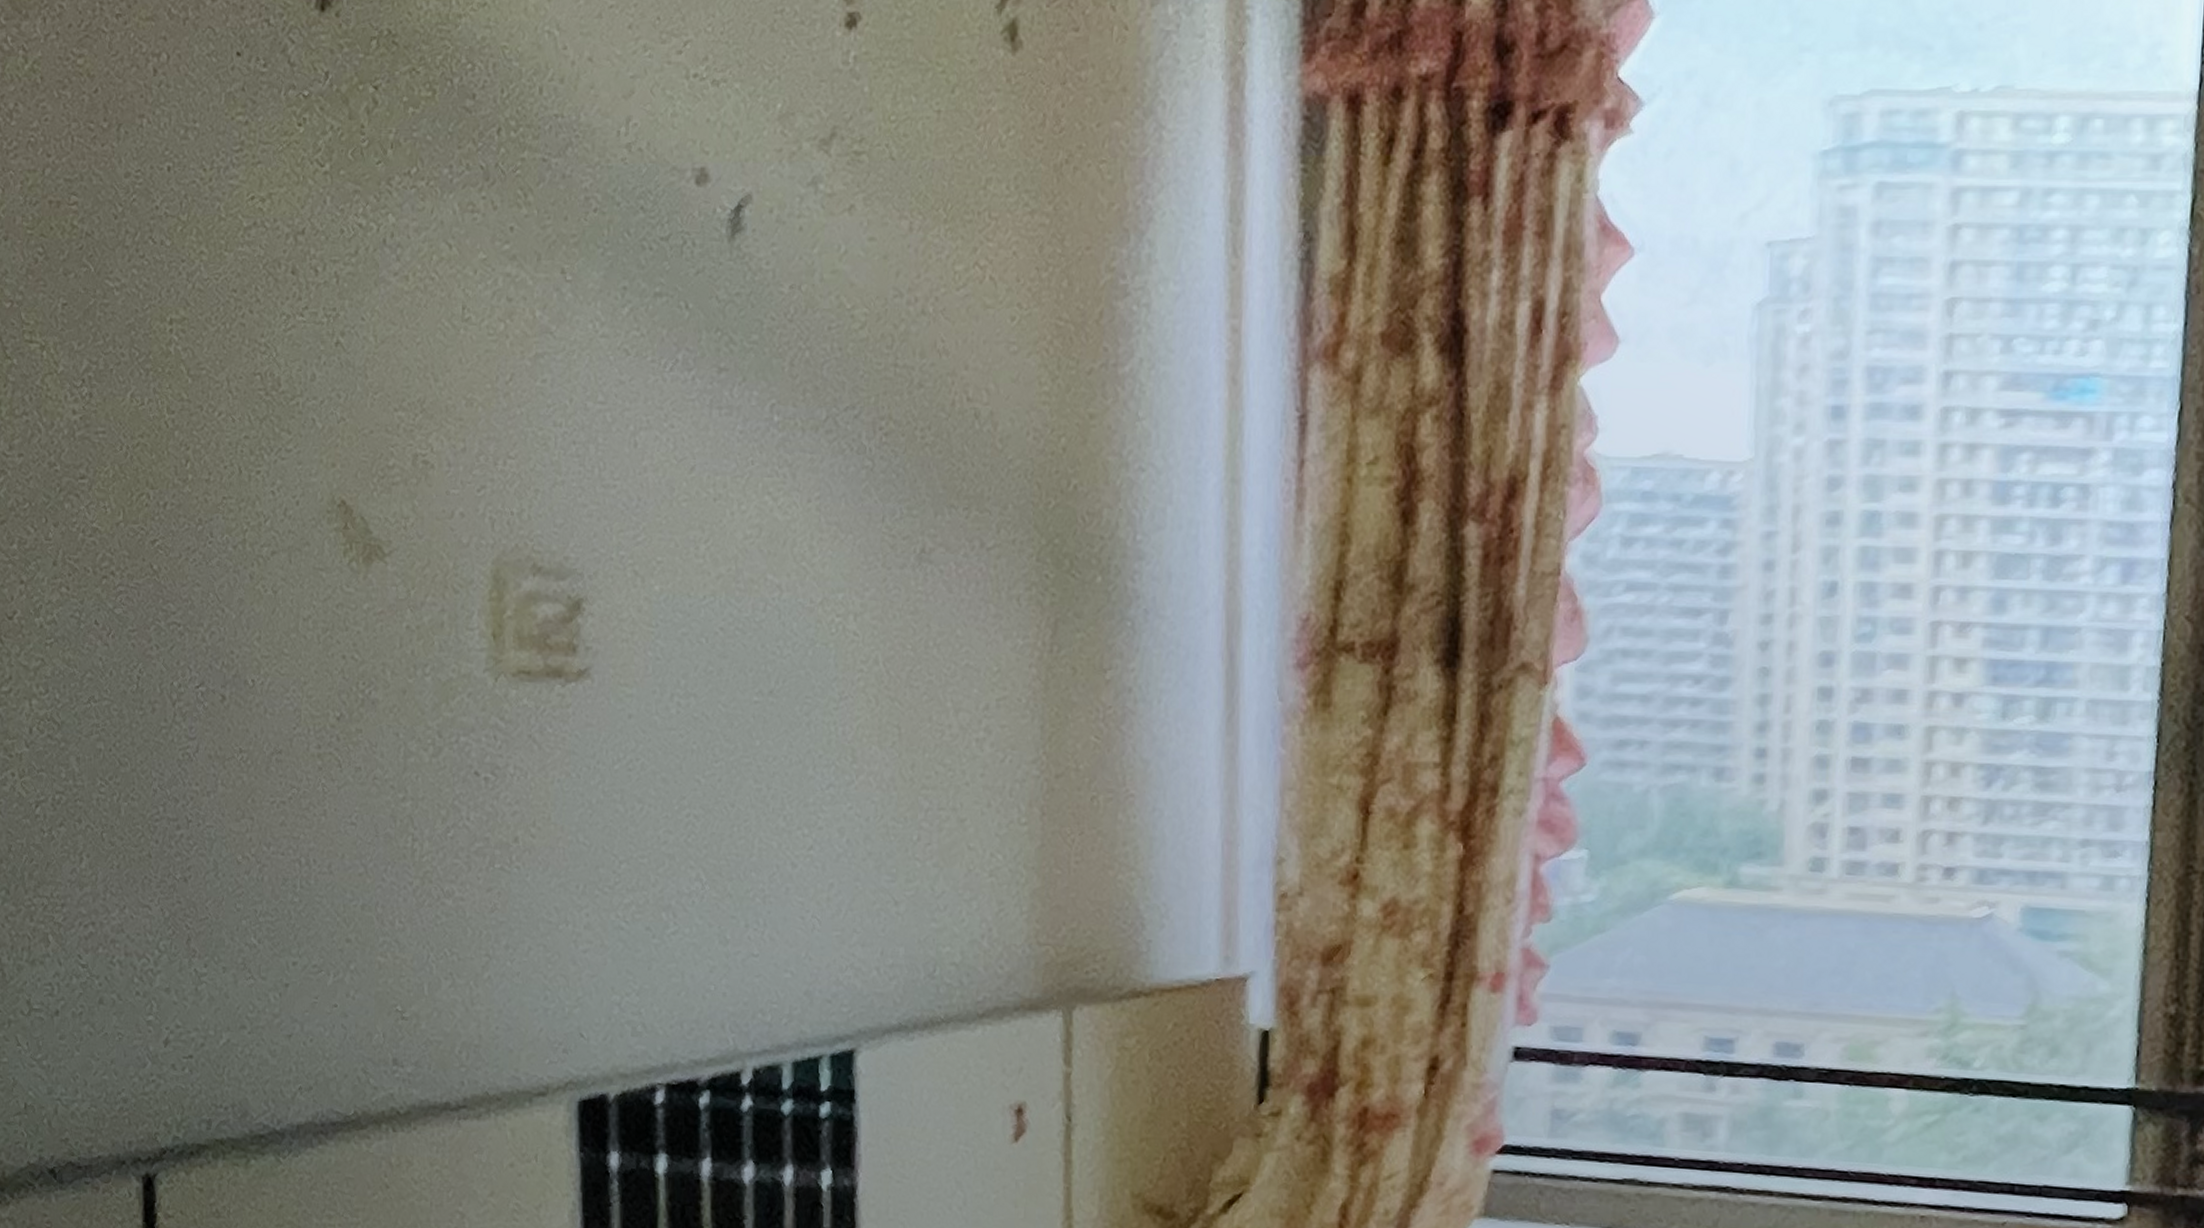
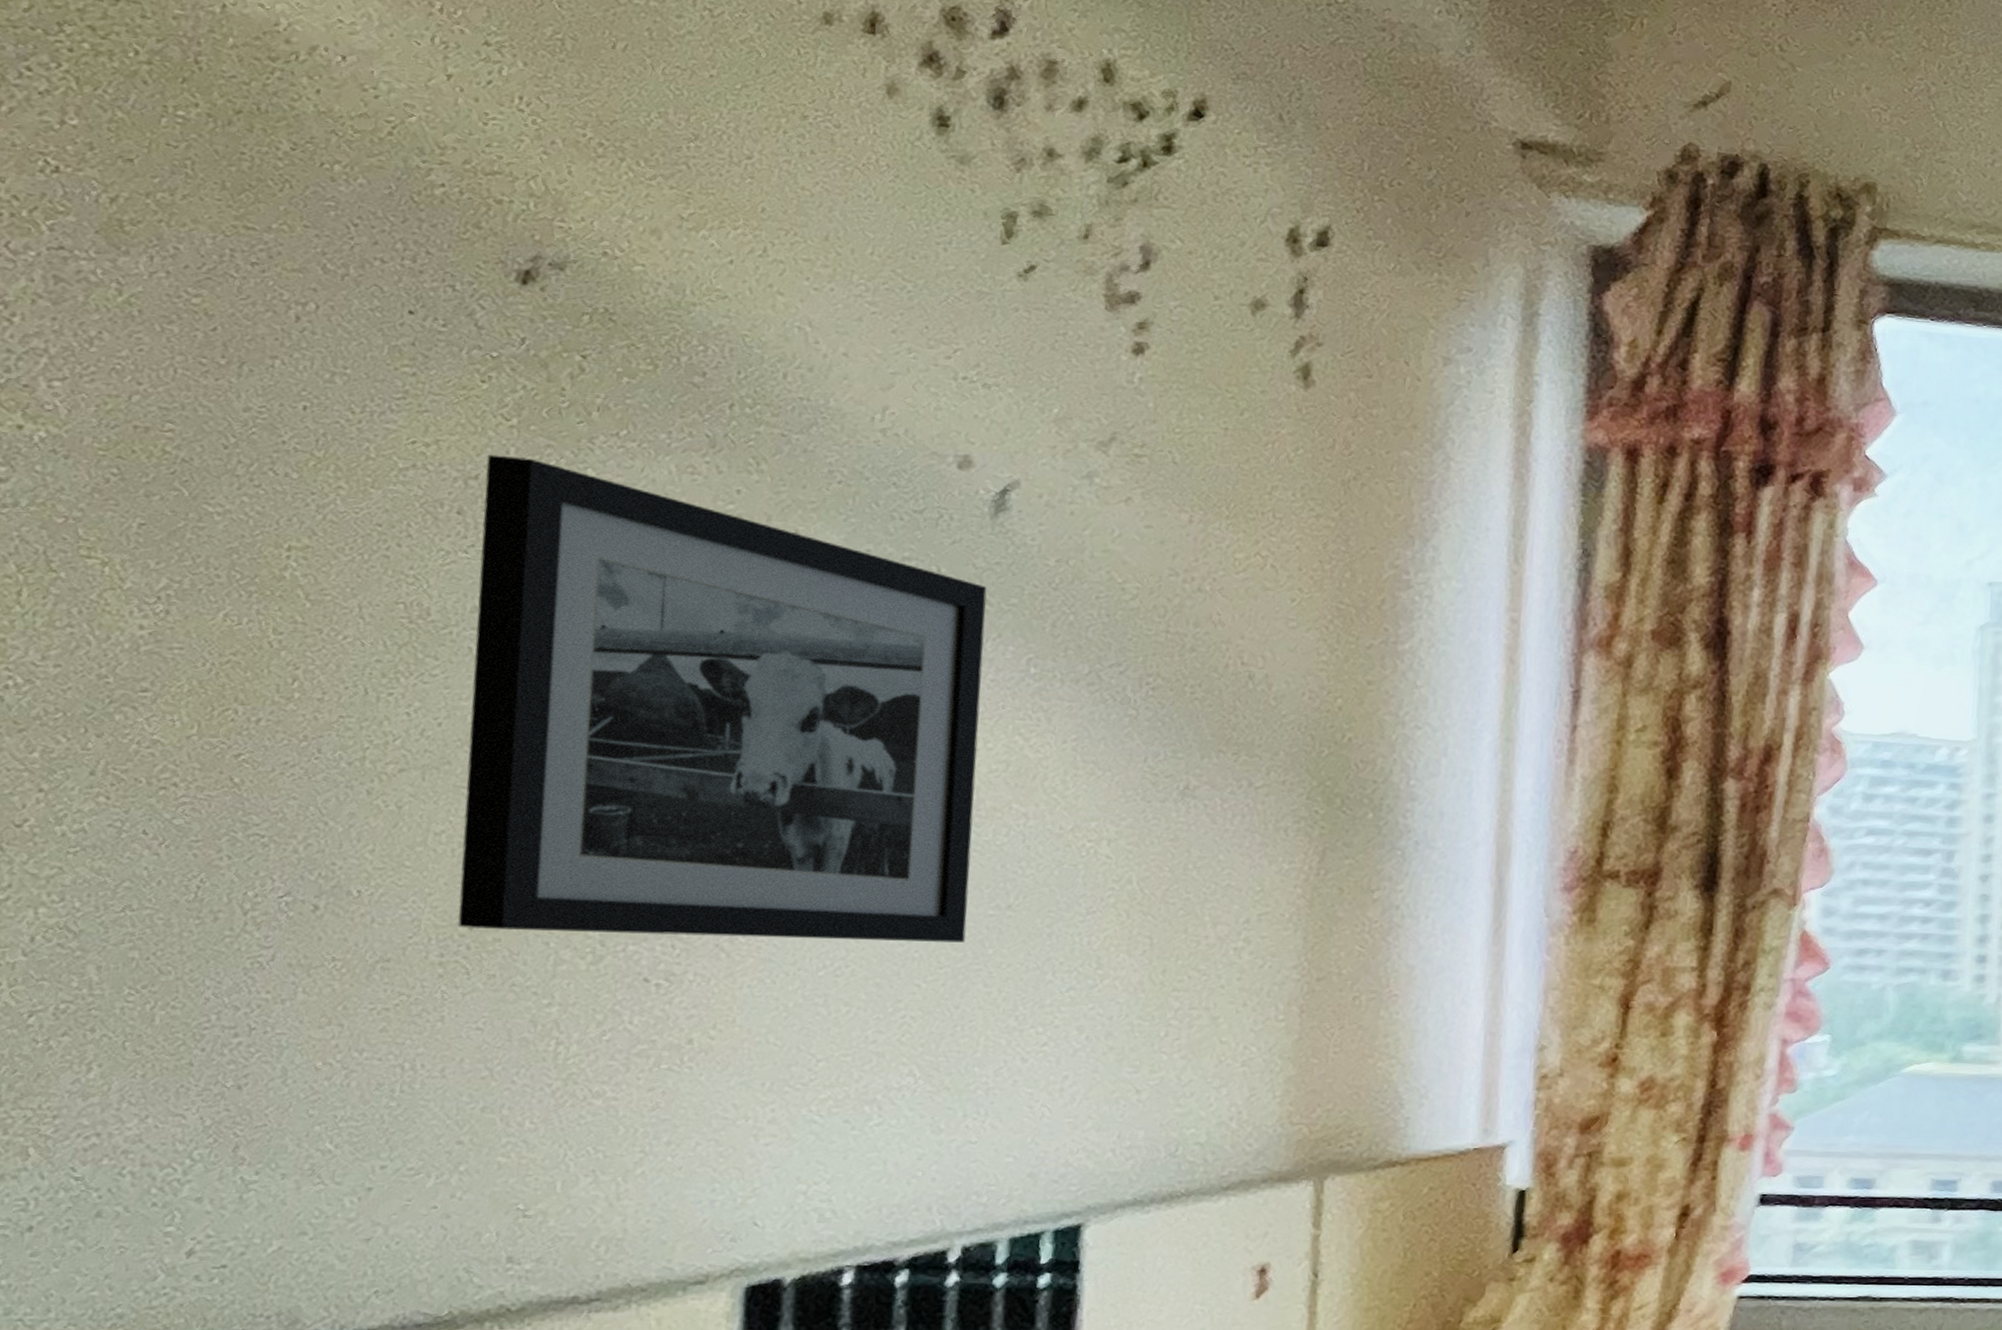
picture frame: none [309,205,735,733] -> present [458,454,987,943]

